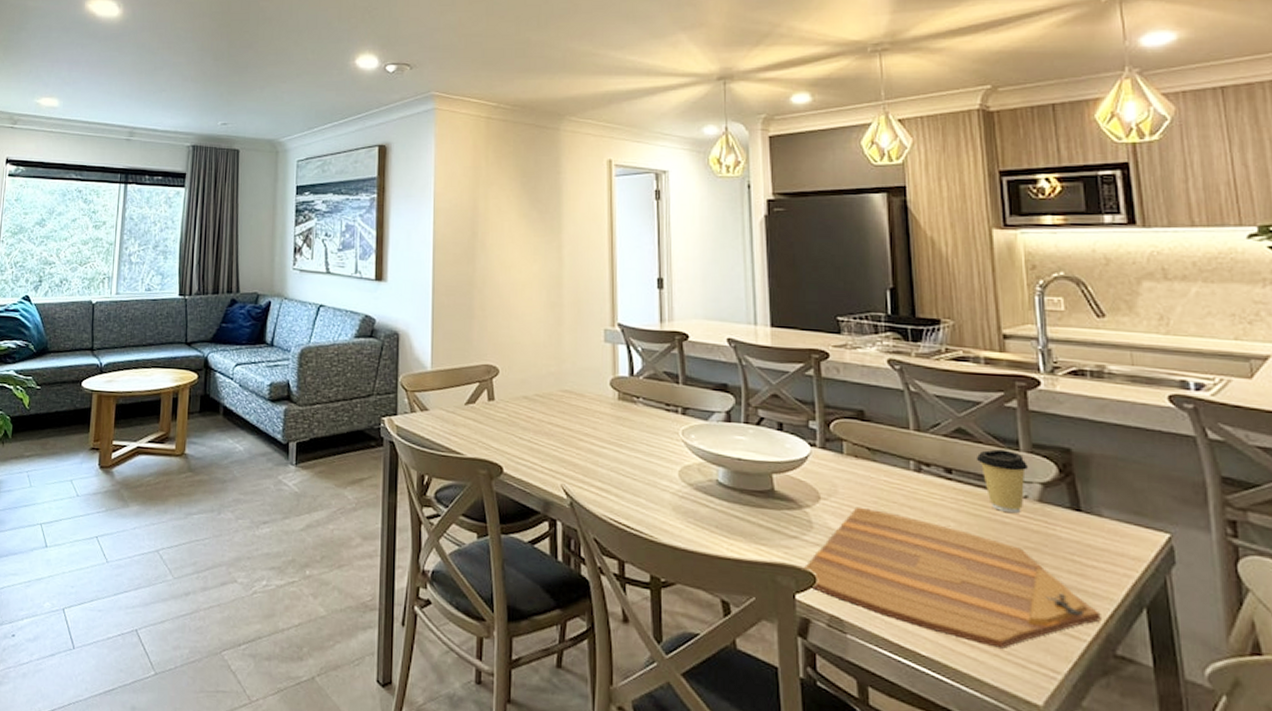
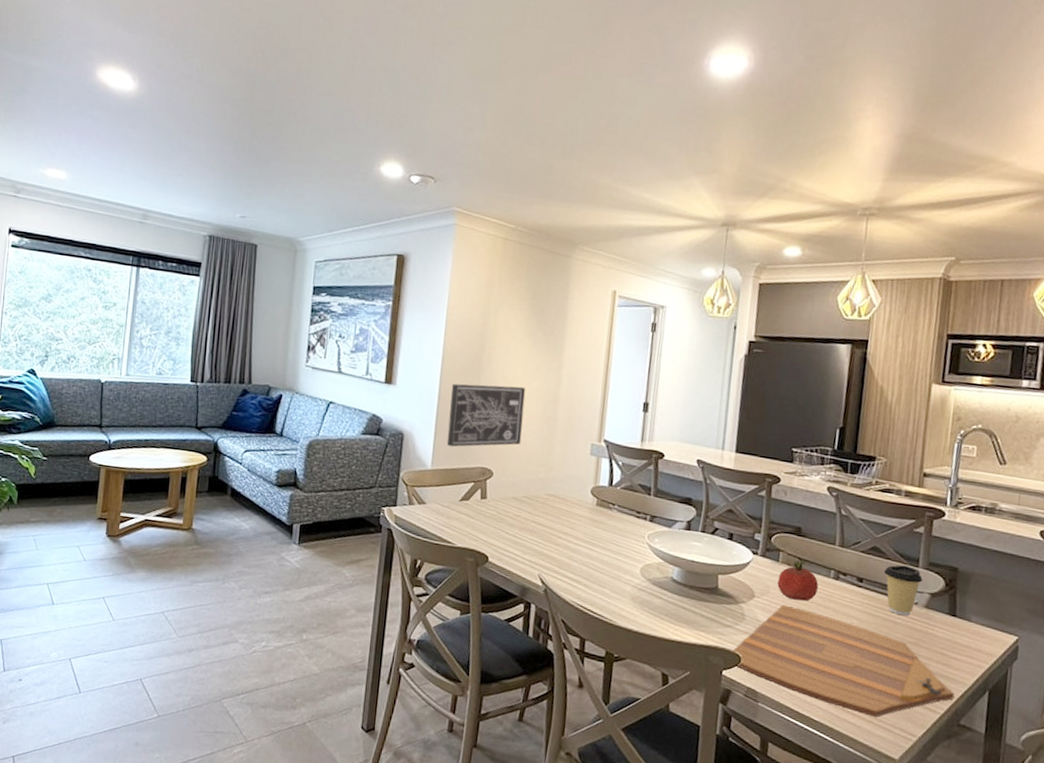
wall art: none [445,272,527,345] -> present [446,383,526,447]
fruit: none [846,450,897,501] -> present [777,560,819,601]

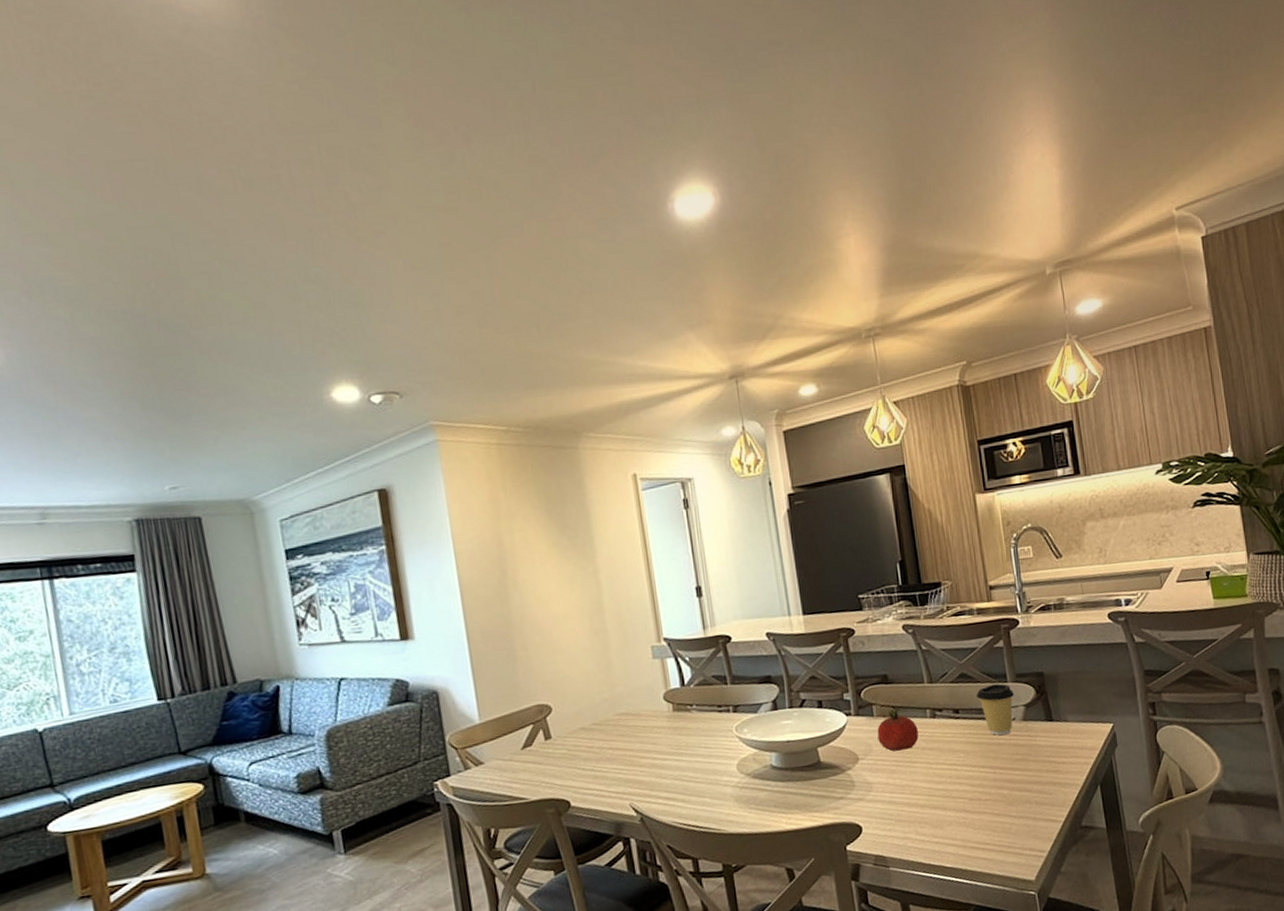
wall art: present [446,383,526,447] -> none [479,603,575,692]
cutting board: present [730,604,955,717] -> none [849,757,1071,846]

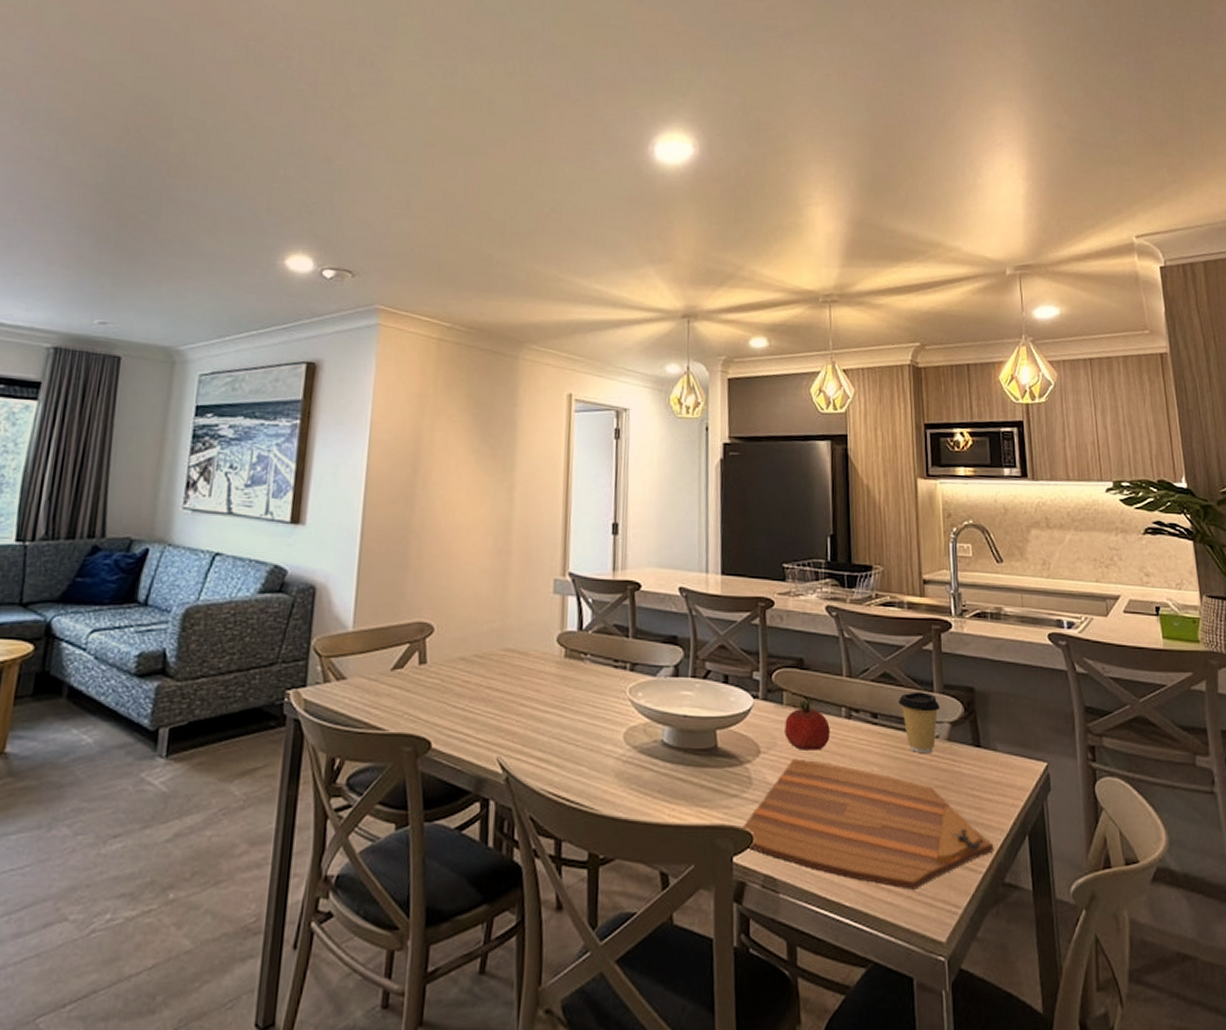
cutting board: none [849,757,1071,846] -> present [740,758,994,890]

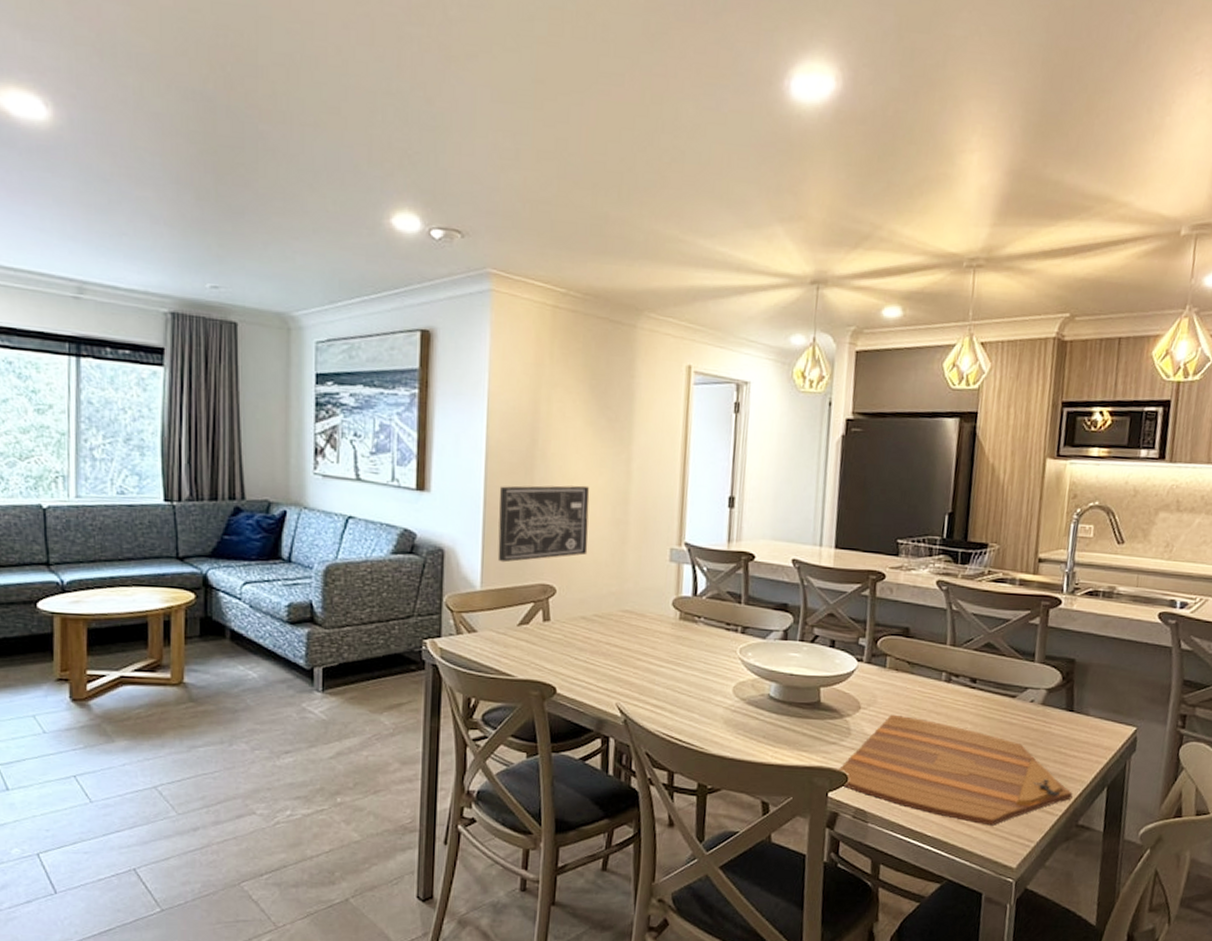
wall art: none [372,514,471,600] -> present [497,485,590,563]
fruit: present [784,700,830,751] -> none [885,664,929,709]
coffee cup: present [899,691,939,754] -> none [999,661,1039,716]

